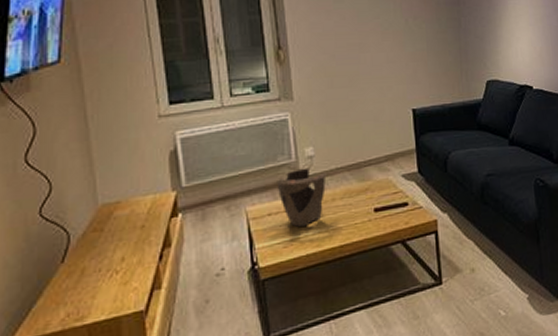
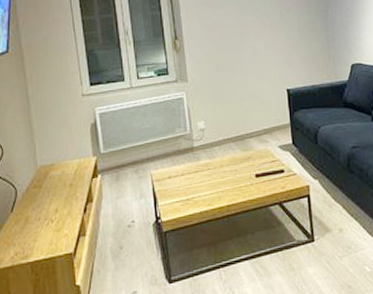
decorative bowl: present [276,168,328,227] -> none [175,139,217,188]

